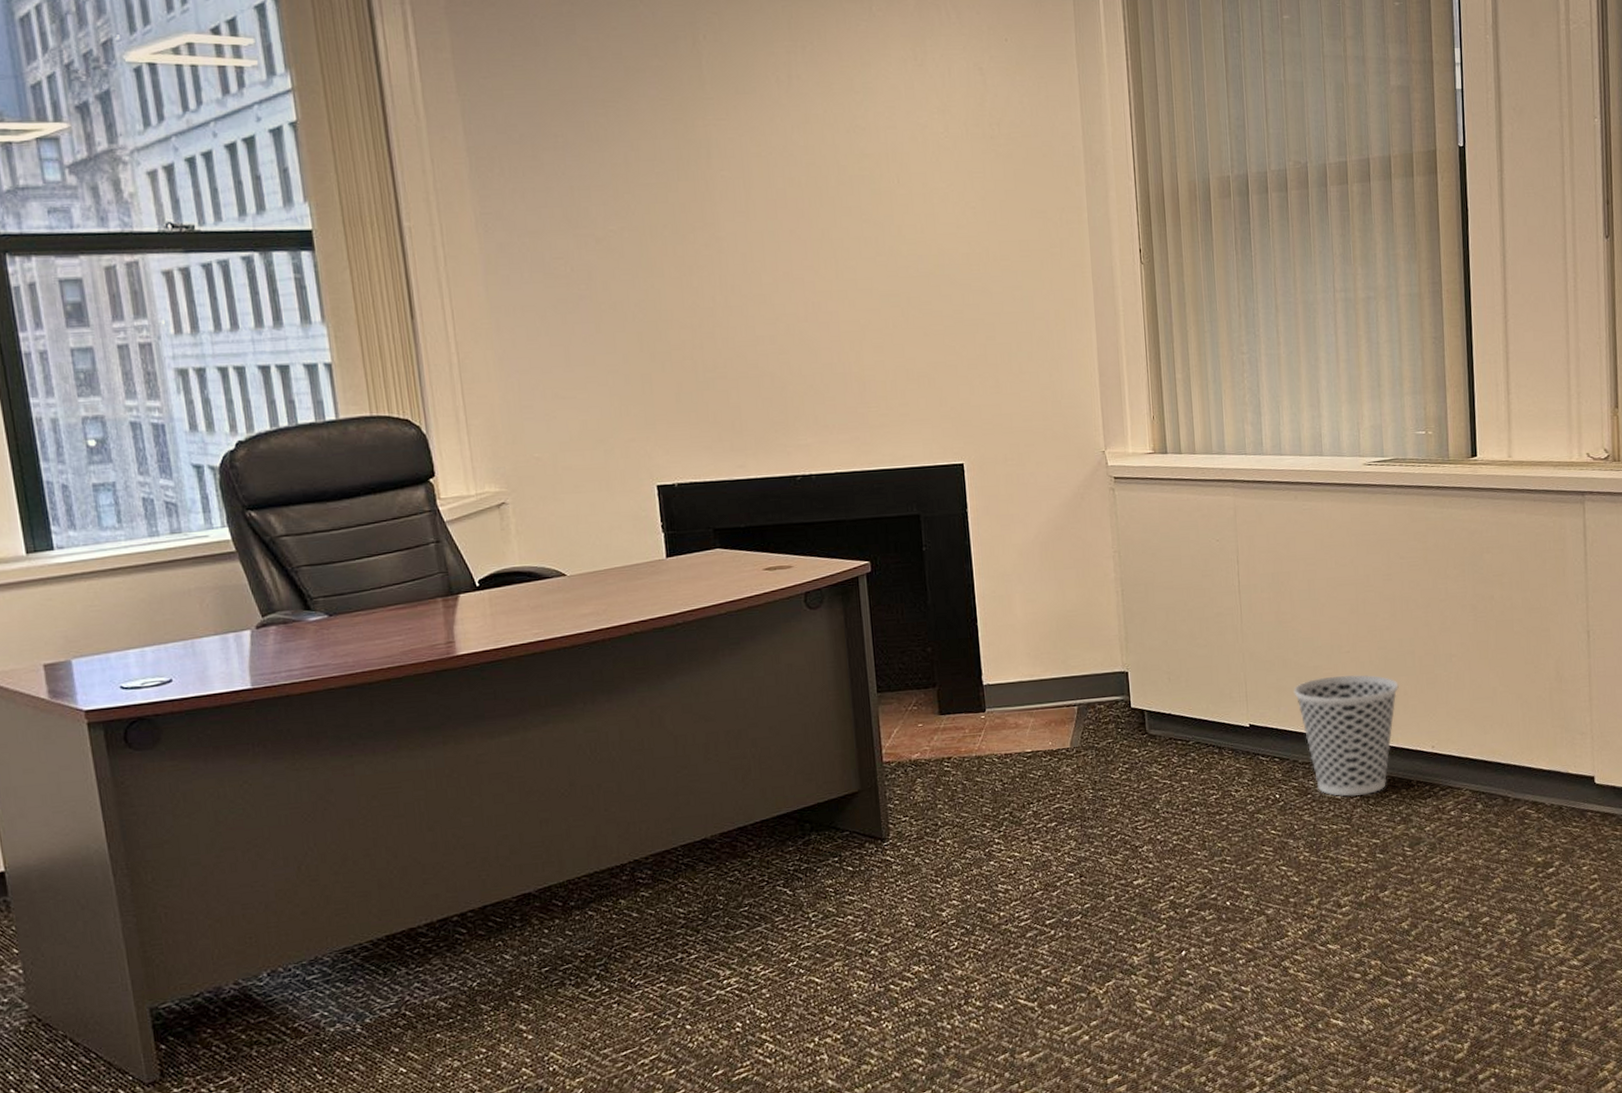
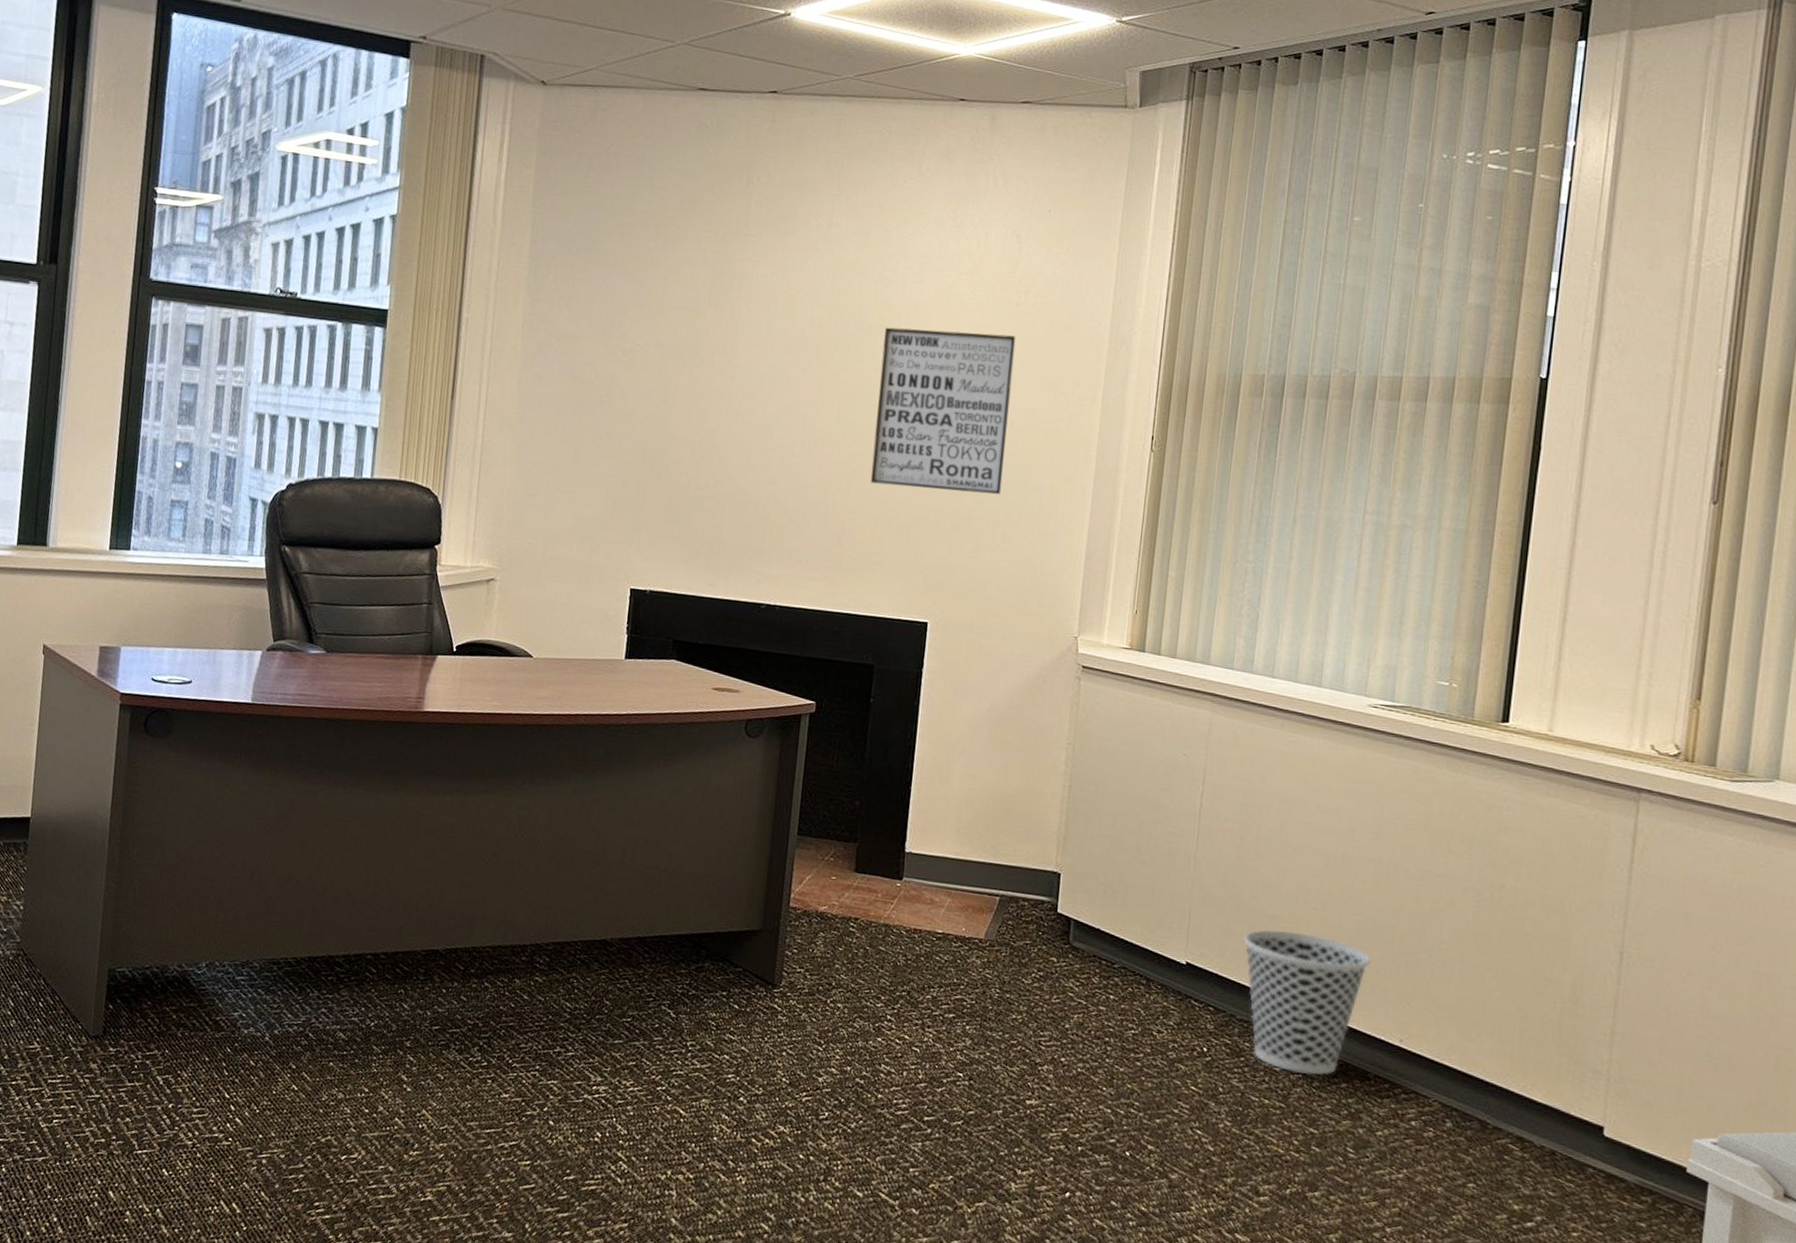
wall art: none [867,169,1010,337] -> present [870,327,1016,495]

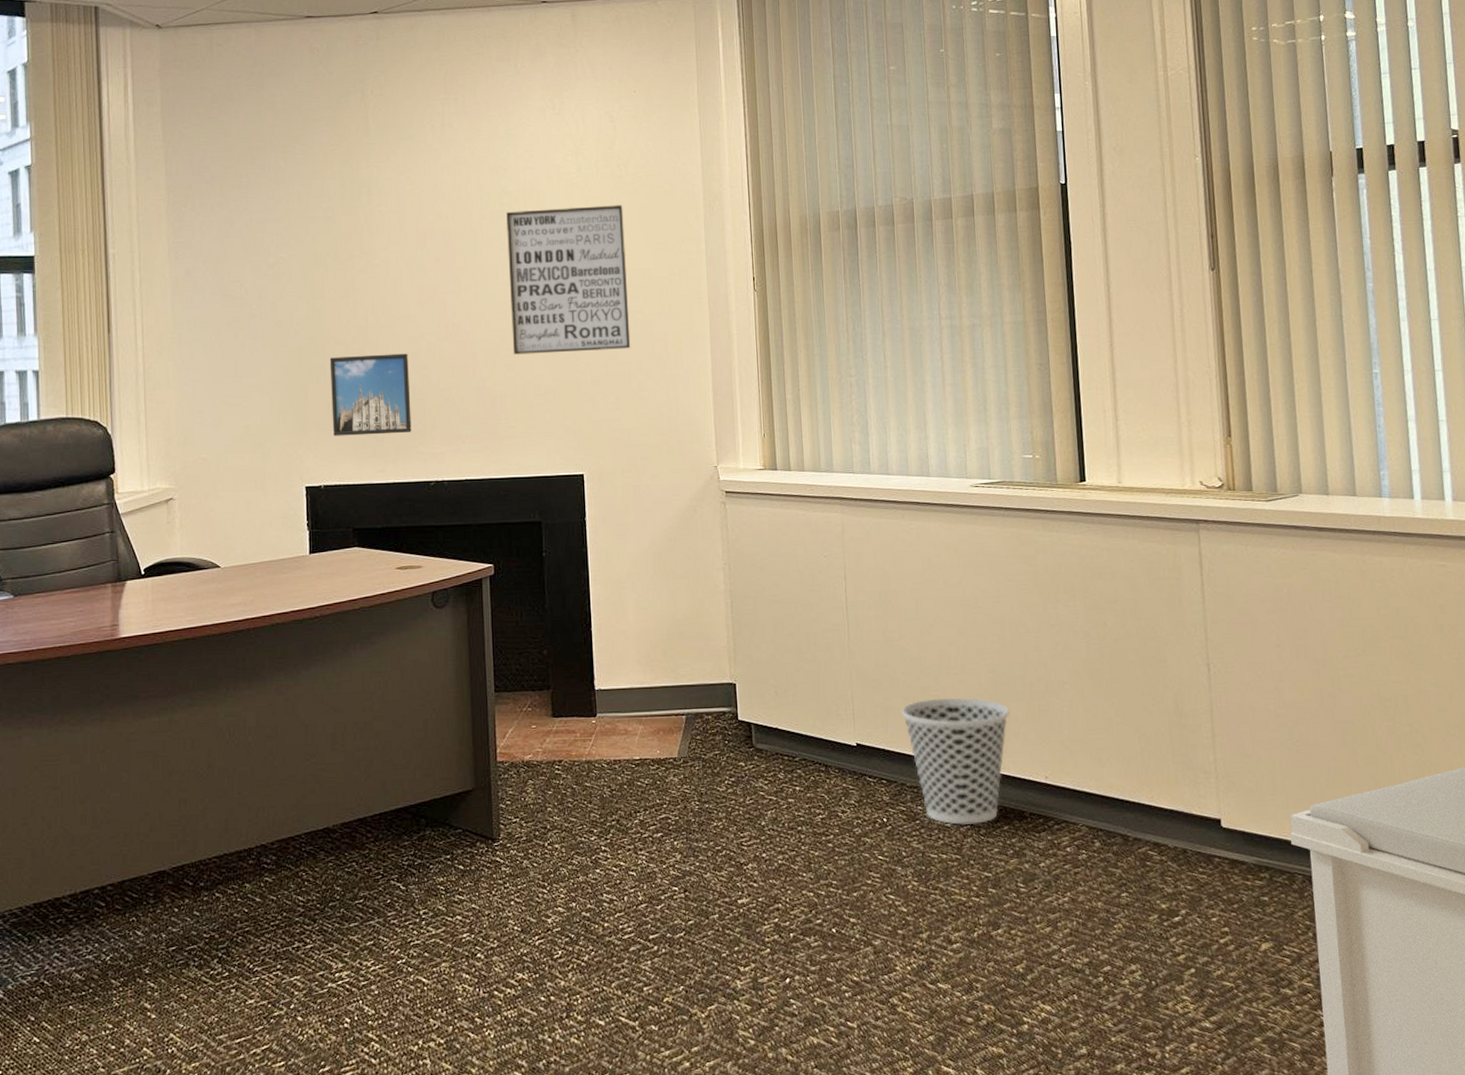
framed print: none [667,457,757,549] -> present [329,353,412,436]

